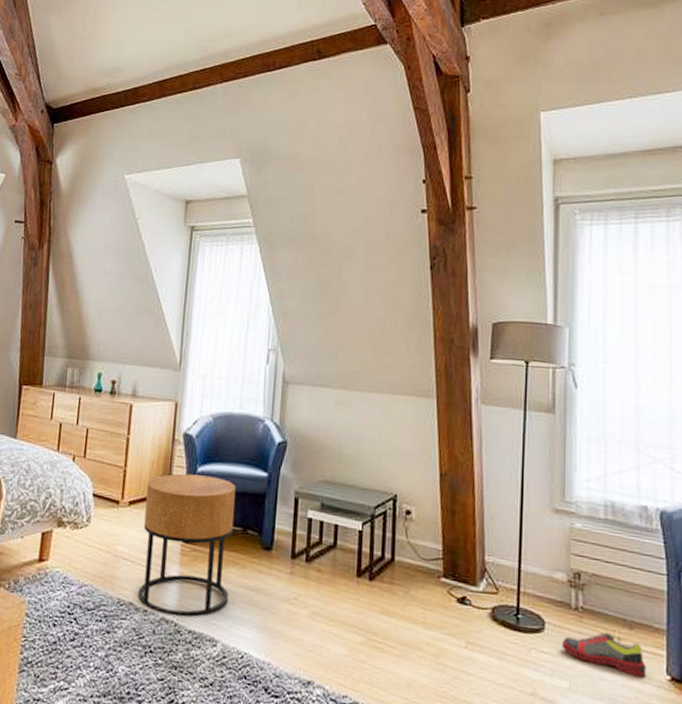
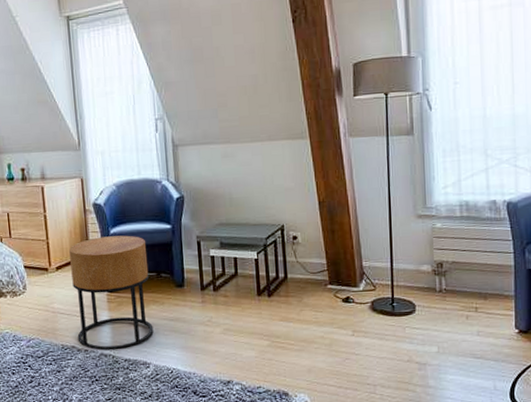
shoe: present [562,632,646,678] -> none [430,305,499,335]

